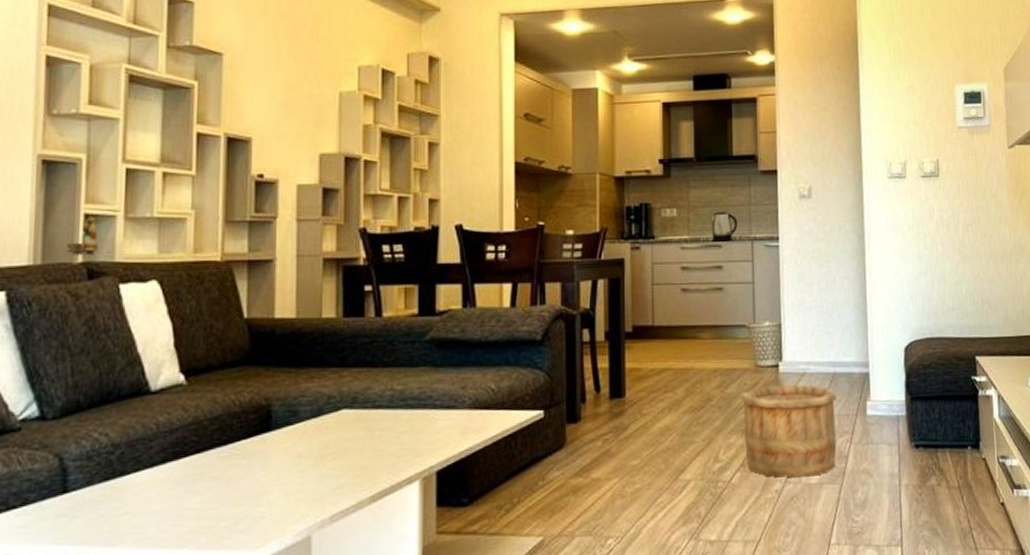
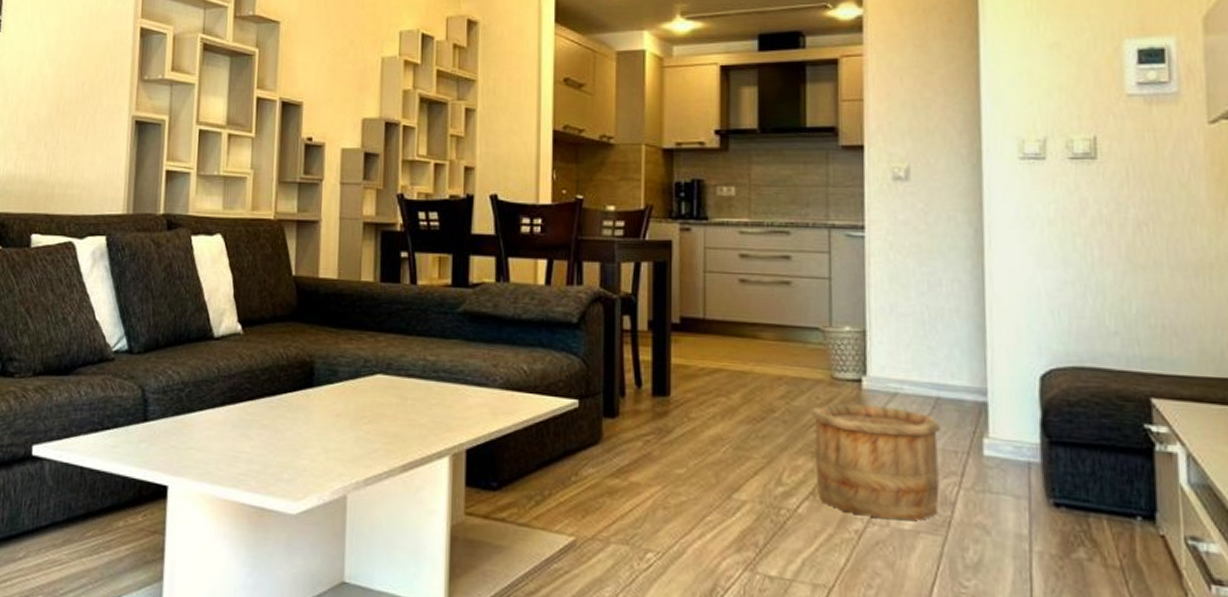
decorative figurine: present [65,213,98,256] -> none [151,169,176,208]
kettle: present [710,212,738,241] -> none [776,193,811,227]

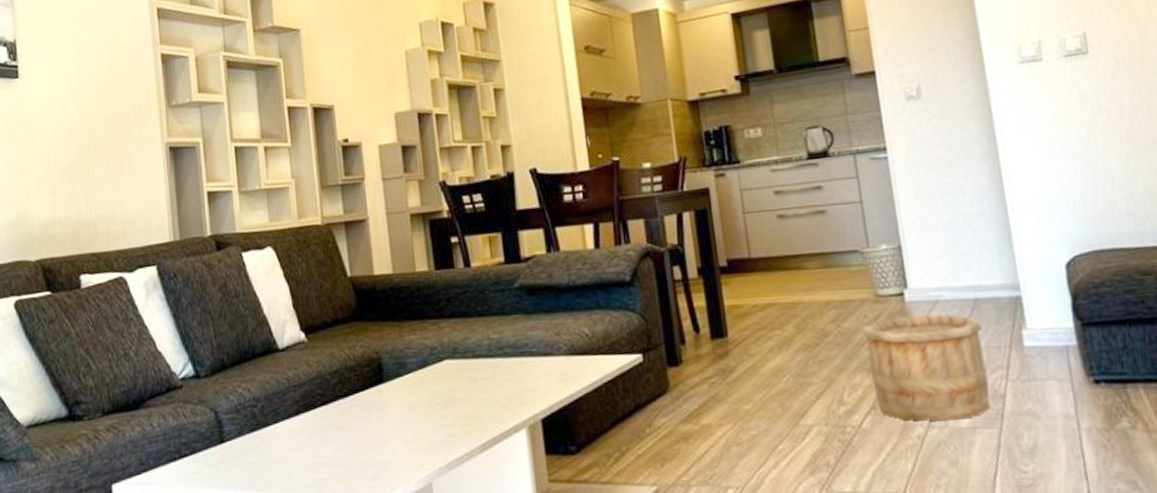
kettle: none [776,193,811,227] -> present [801,125,835,160]

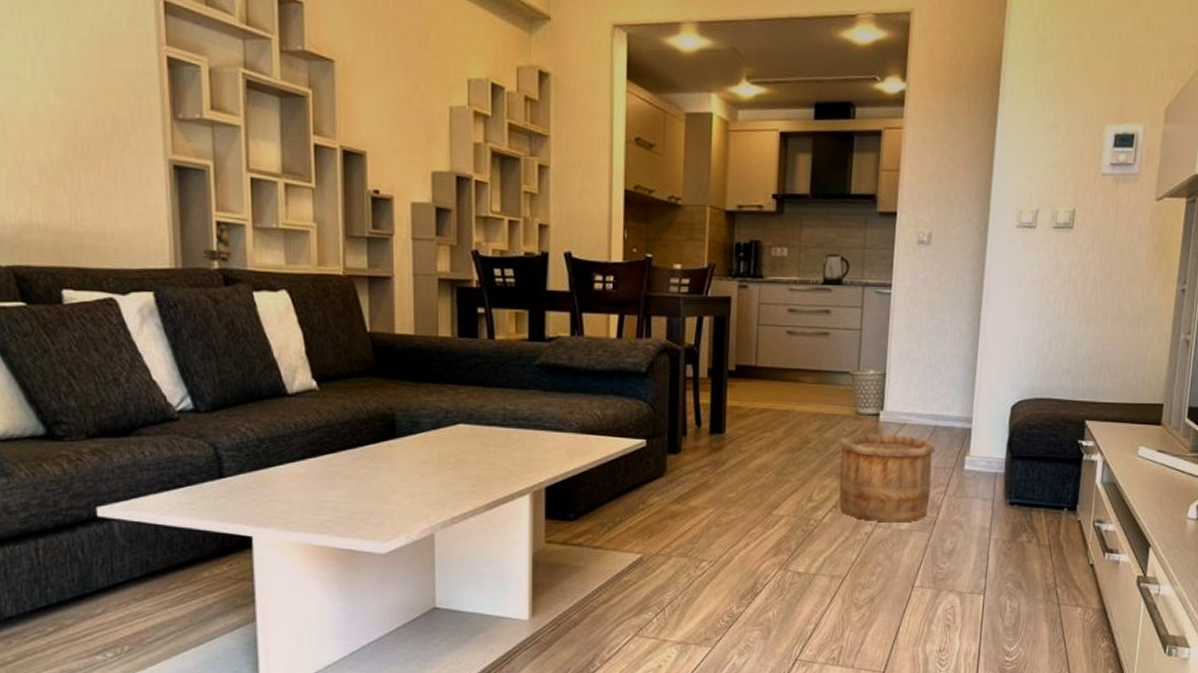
decorative figurine: none [196,190,221,231] -> present [201,220,231,263]

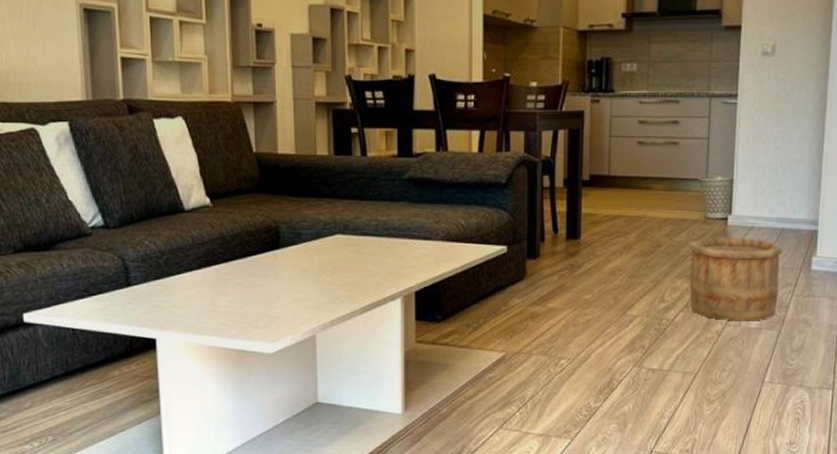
decorative figurine: present [201,220,231,263] -> none [108,56,134,94]
kettle: present [822,254,850,285] -> none [670,67,697,97]

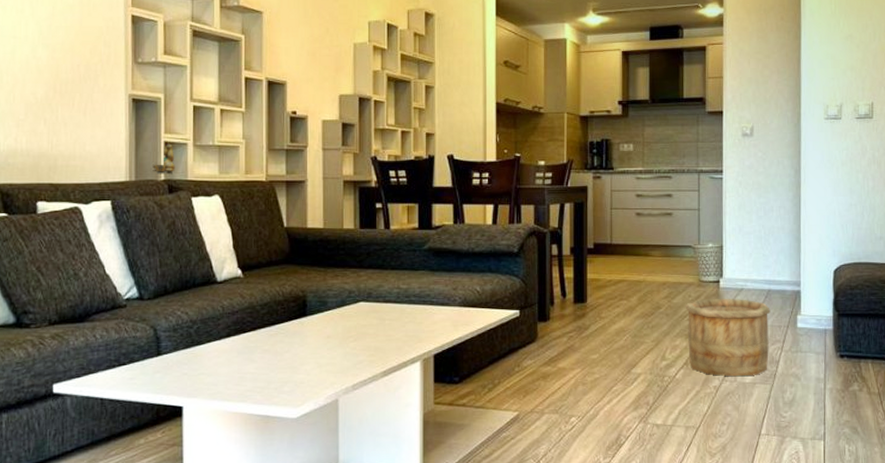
decorative figurine: none [108,56,134,94] -> present [151,141,175,175]

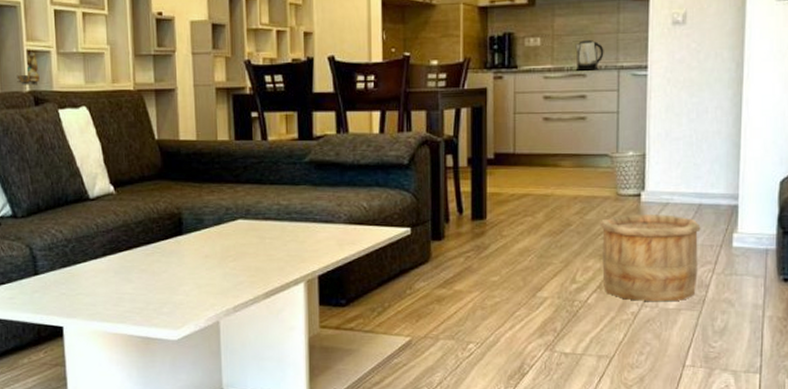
kettle: none [662,147,687,173] -> present [575,40,604,71]

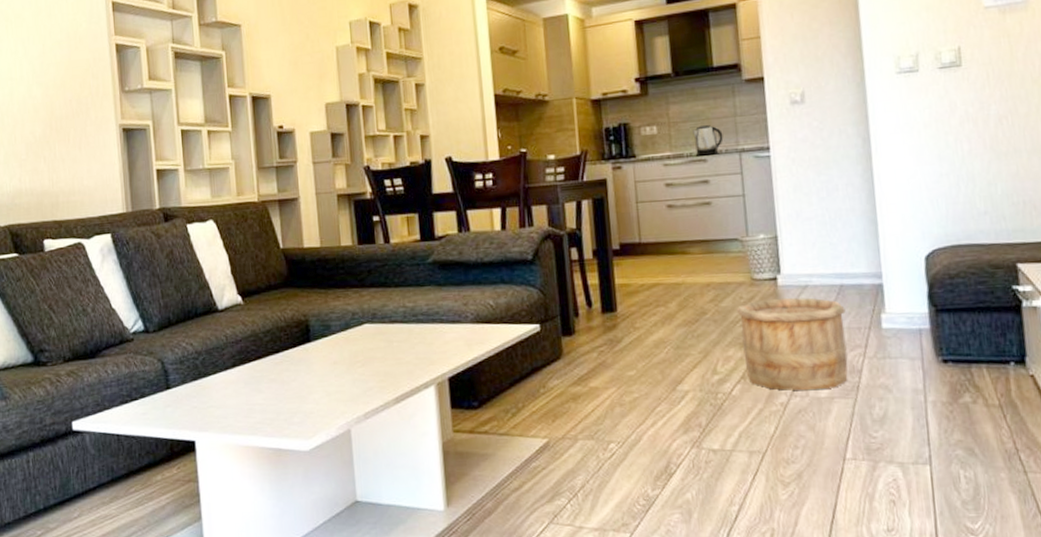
decorative figurine: present [15,49,40,86] -> none [146,168,169,204]

